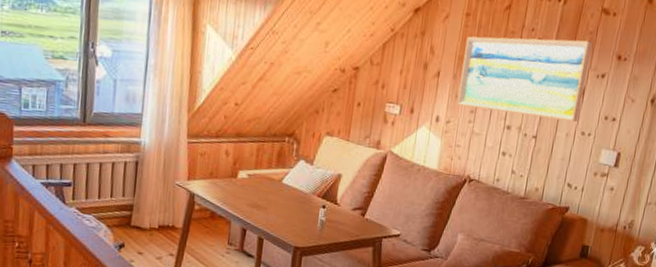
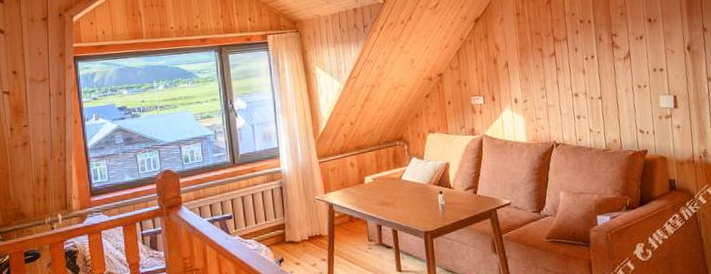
wall art: present [456,36,592,123] -> none [522,13,632,87]

